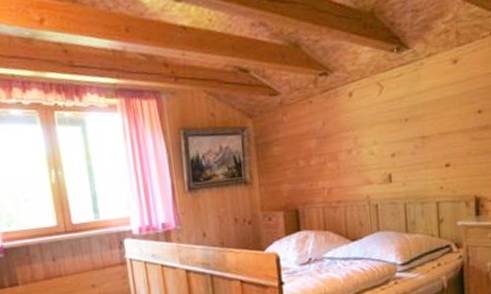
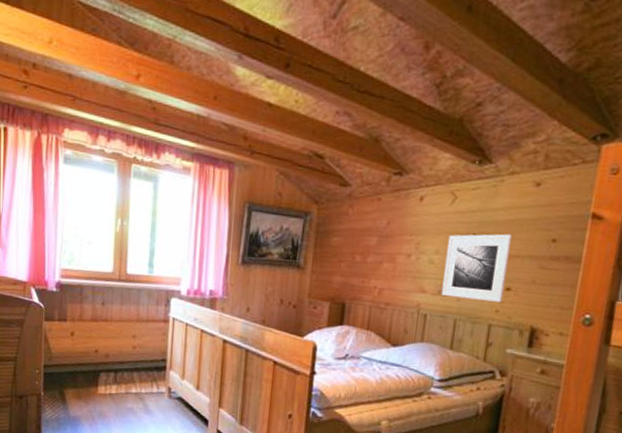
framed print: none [383,113,445,184] -> present [441,234,512,302]

